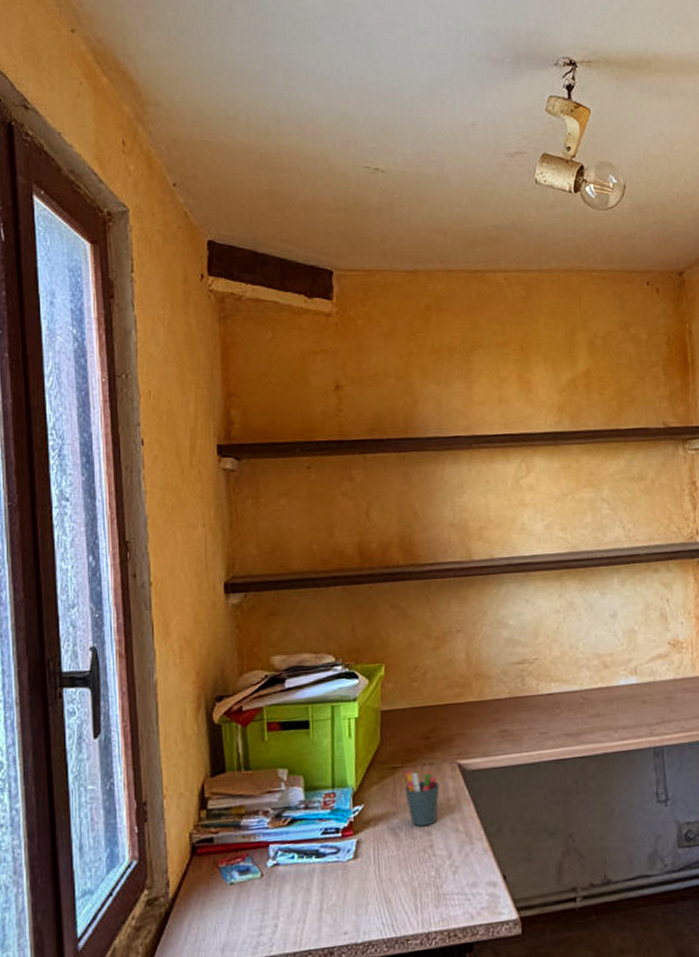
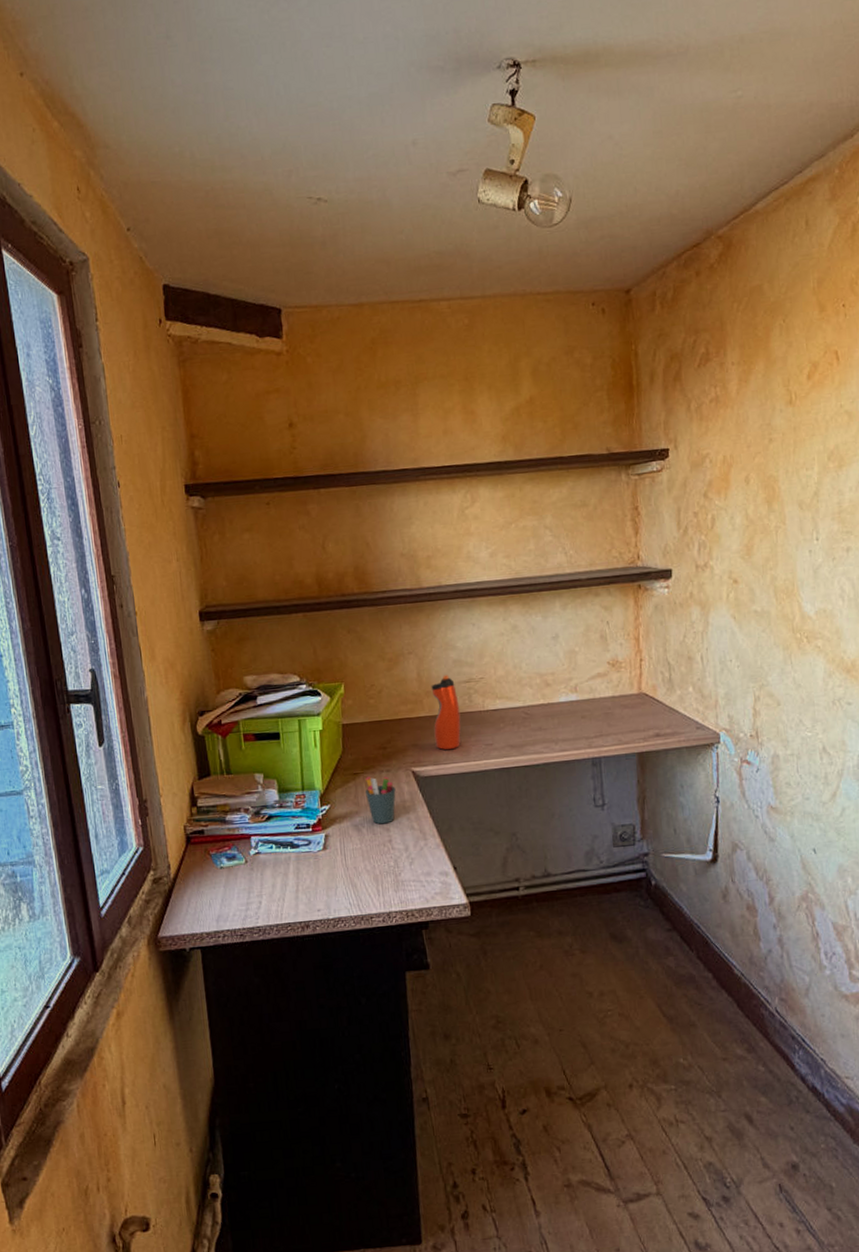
water bottle: none [481,655,513,739] -> present [431,675,461,750]

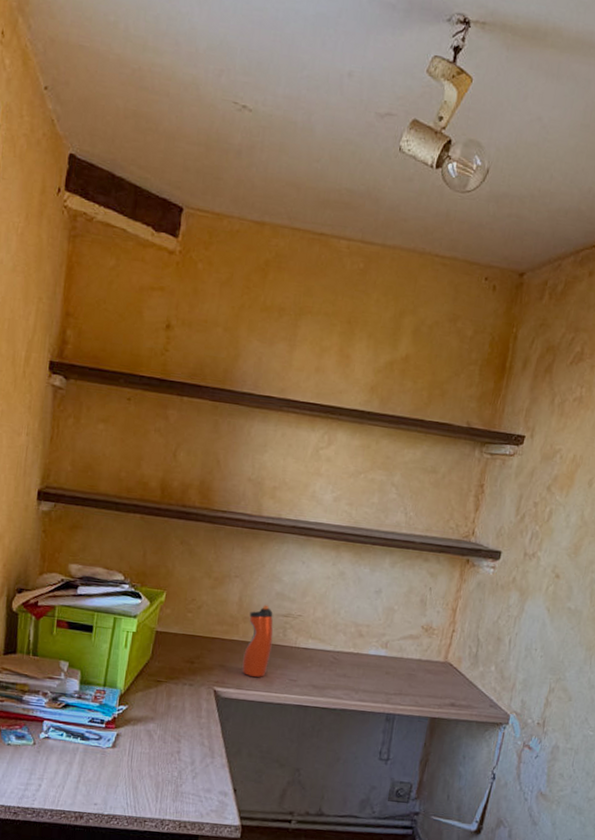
pen holder: present [365,776,396,825] -> none [164,686,195,735]

